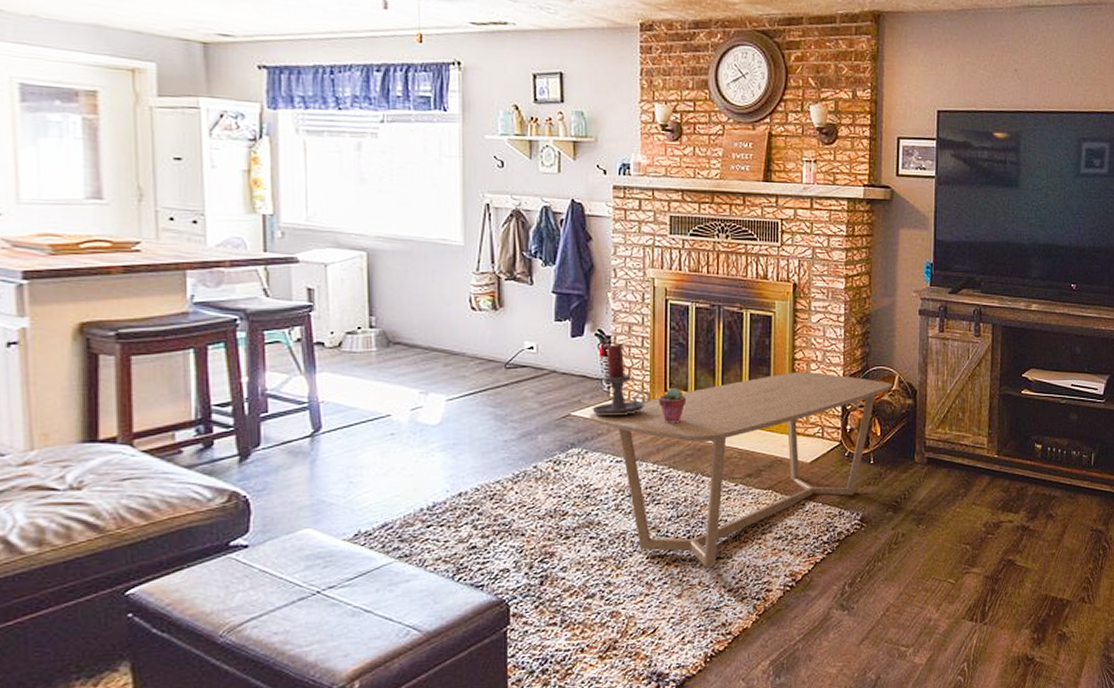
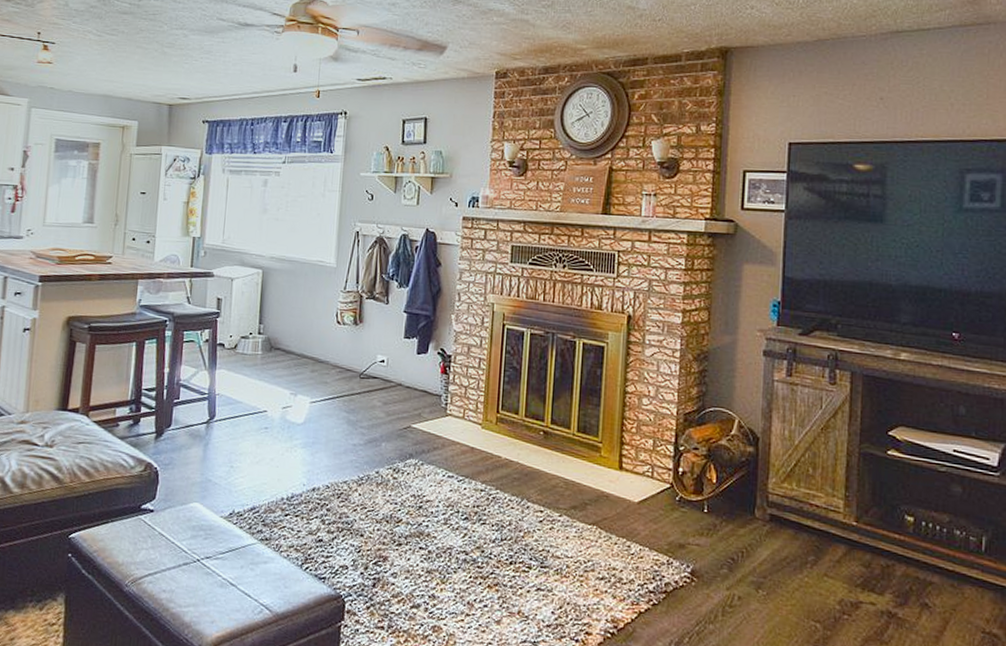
coffee table: present [589,372,893,568] -> none [426,405,732,599]
candle holder: present [592,344,651,416] -> none [430,363,484,433]
potted succulent: present [658,387,687,424] -> none [490,409,517,446]

